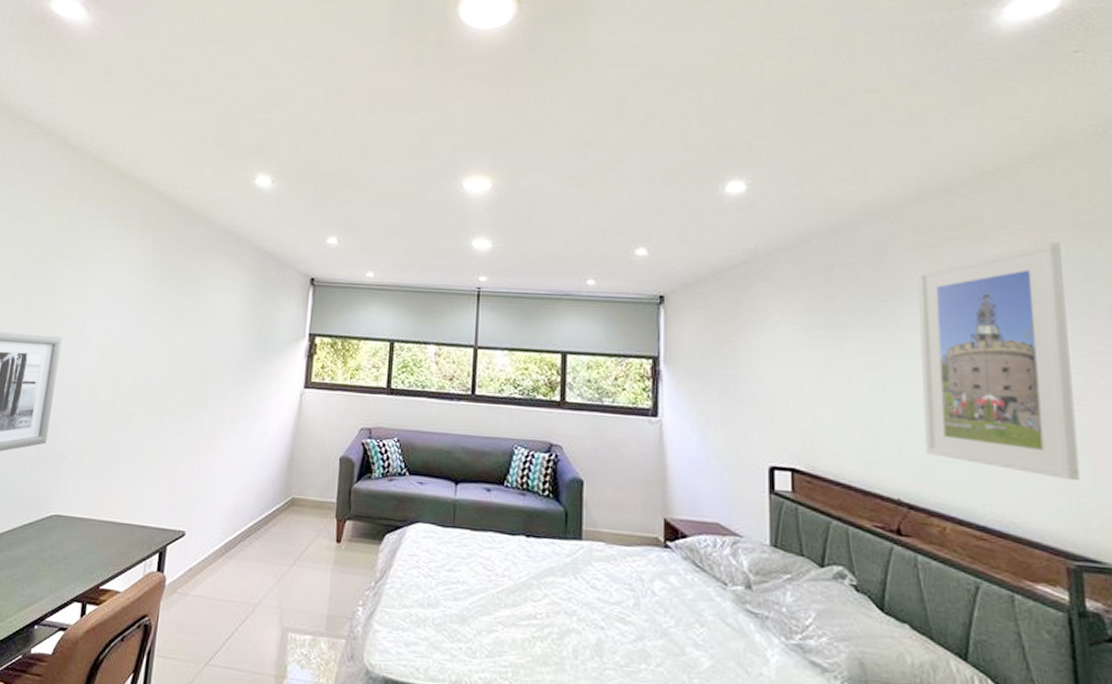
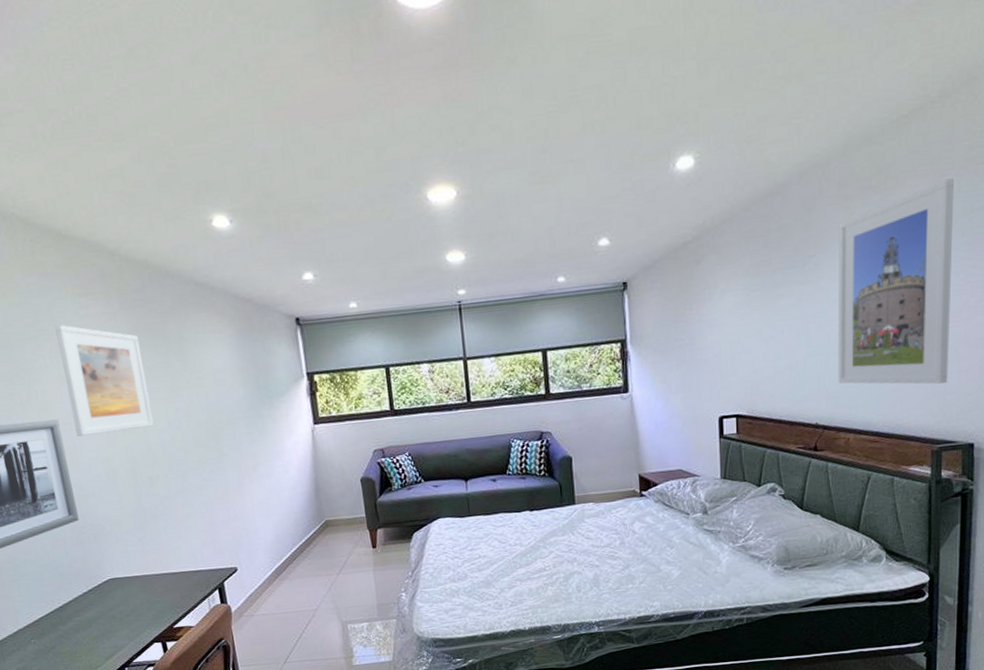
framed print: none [74,250,160,360] -> present [55,325,154,436]

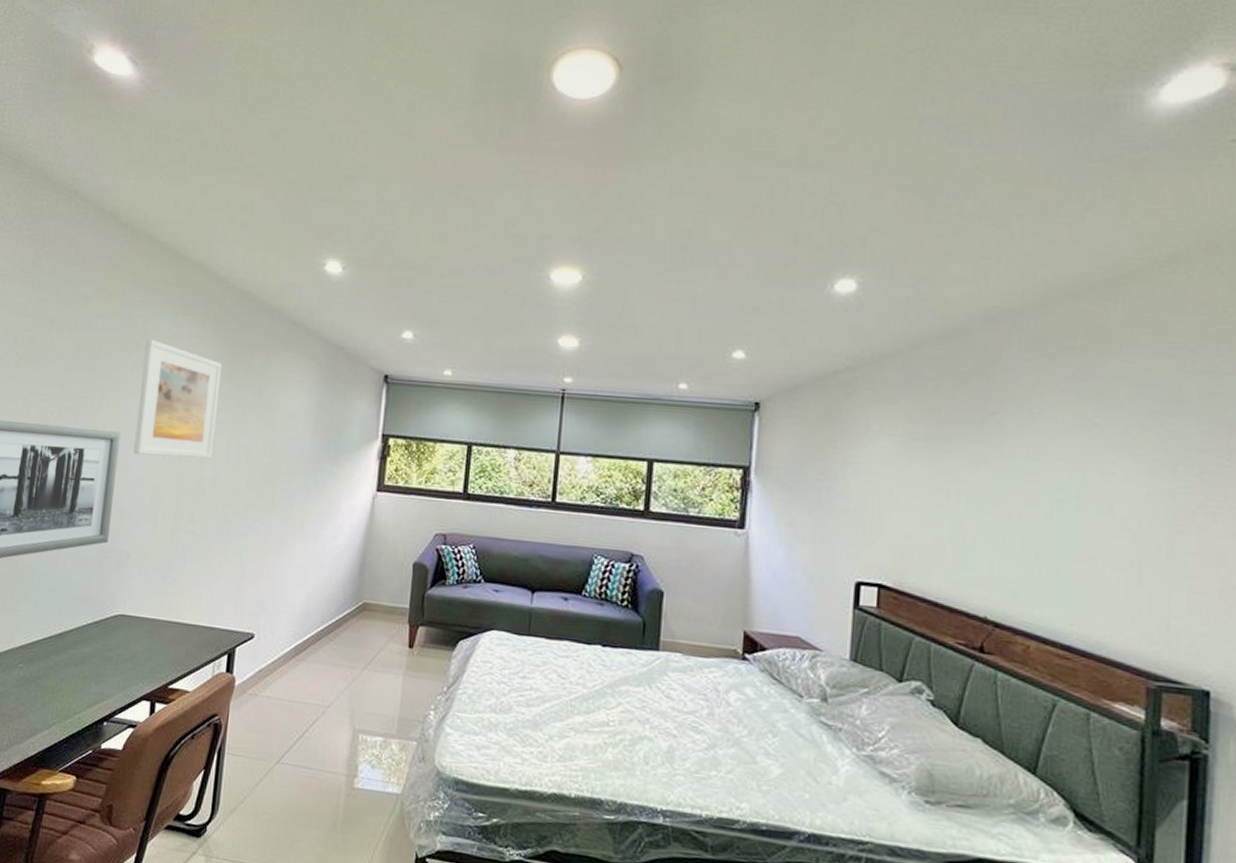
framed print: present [837,178,955,385] -> none [1018,354,1188,602]

